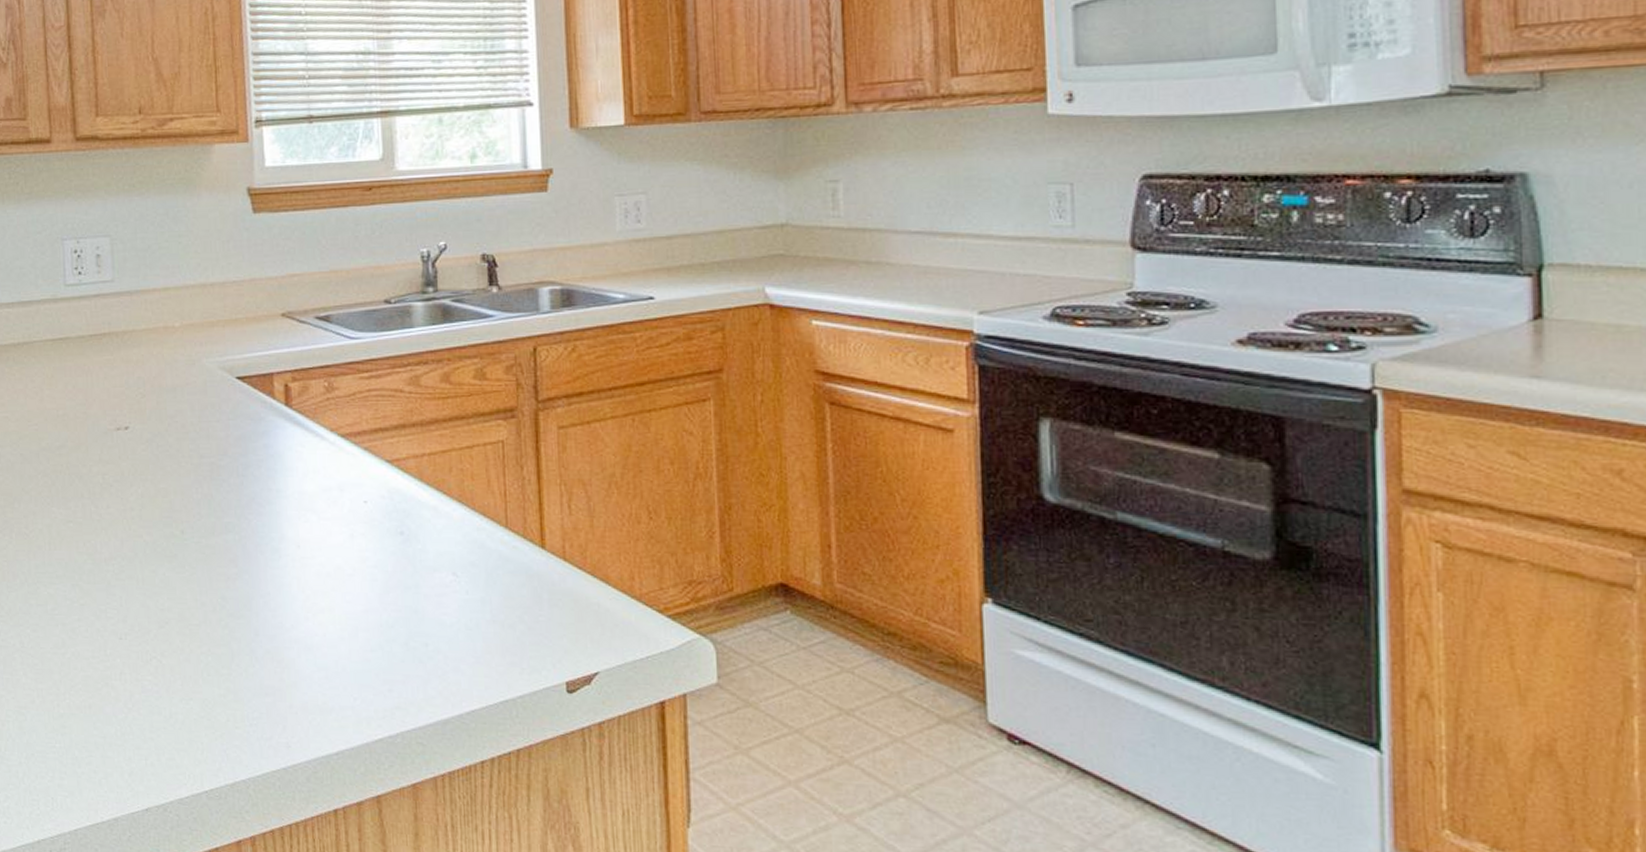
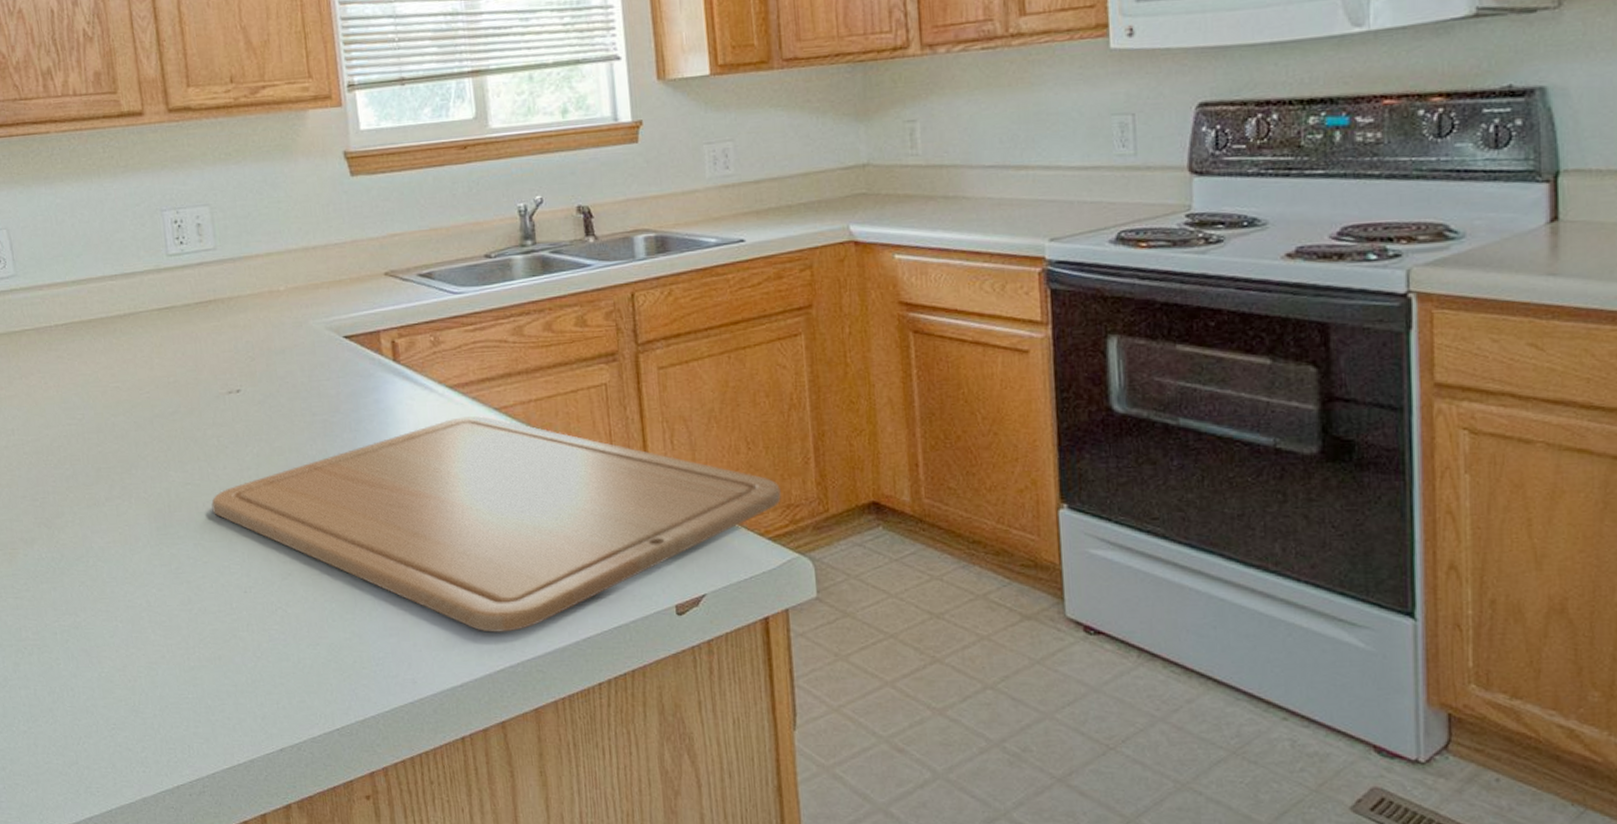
chopping board: none [92,468,683,699] -> present [211,416,781,632]

